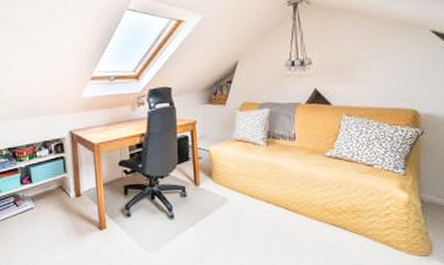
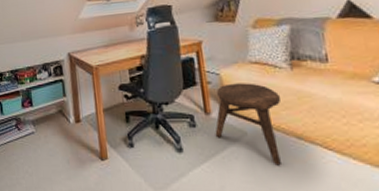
stool: none [202,158,257,225] -> present [215,83,281,166]

